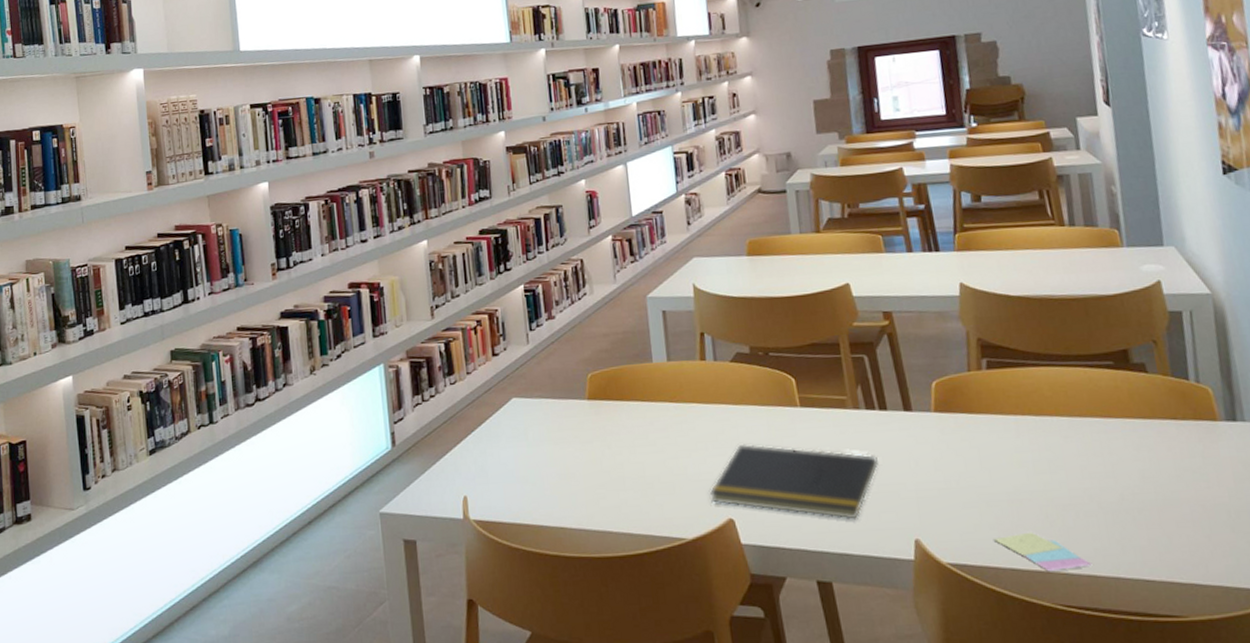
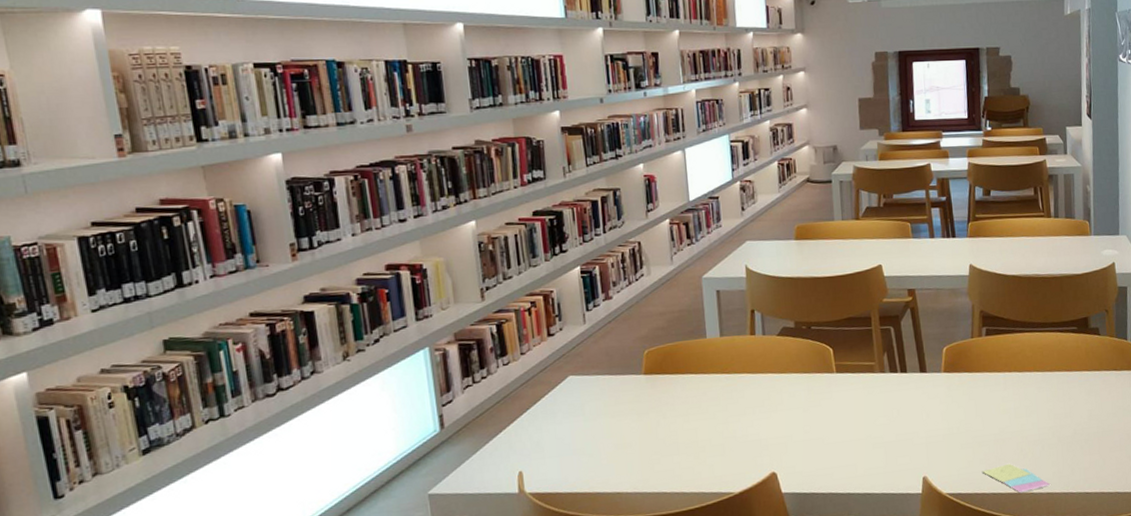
notepad: present [708,443,878,520] -> none [755,407,898,465]

